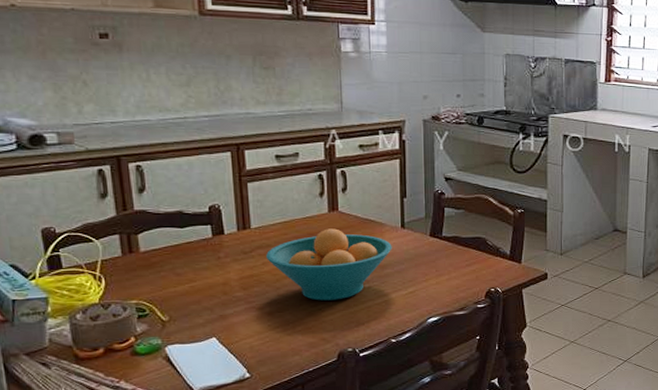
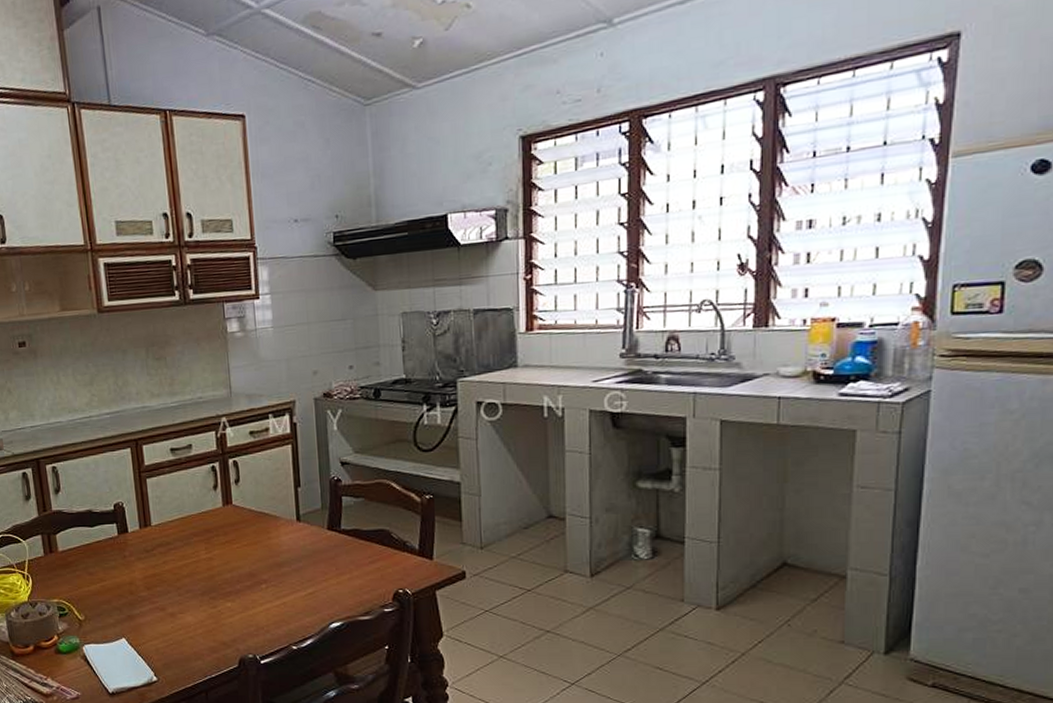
fruit bowl: present [266,228,392,301] -> none [166,523,289,602]

